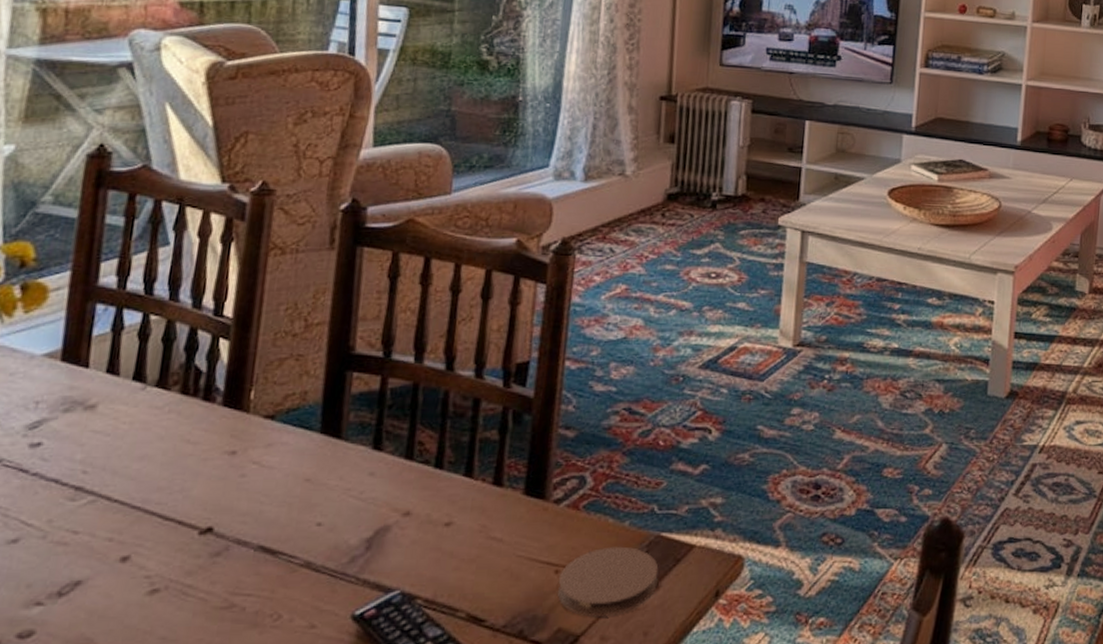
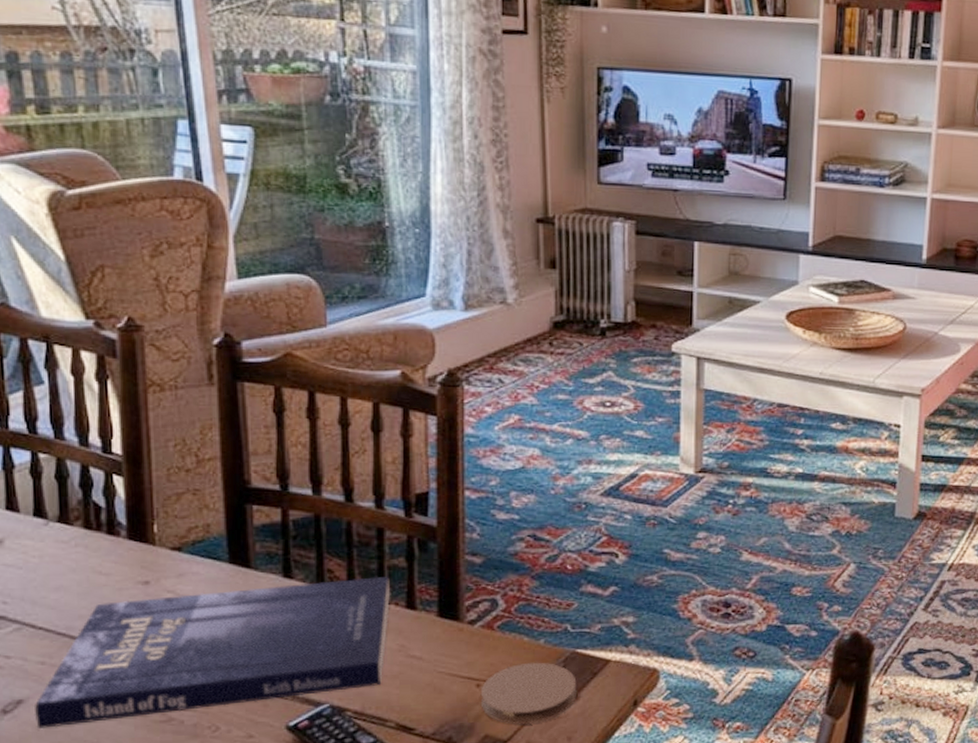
book: none [89,449,480,614] -> present [33,576,391,729]

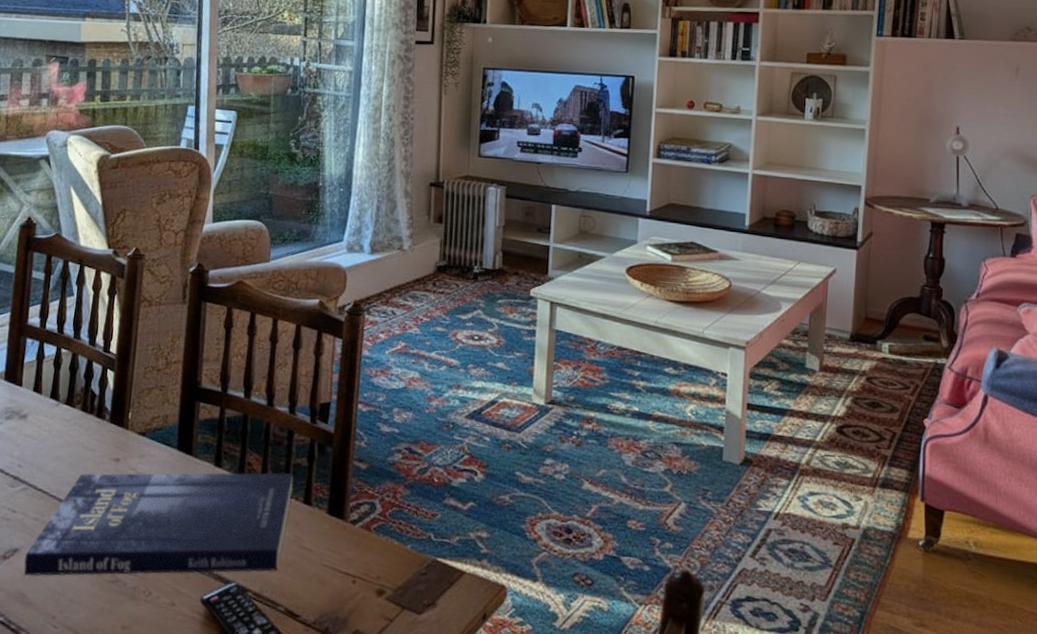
coaster: present [480,662,577,724] -> none [355,565,436,625]

